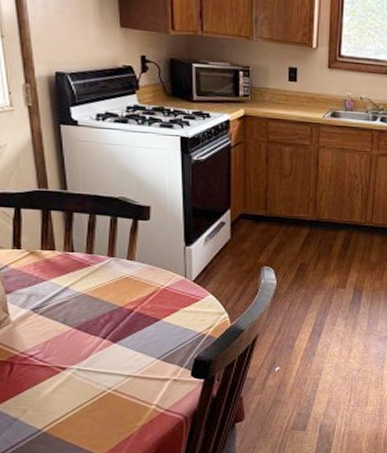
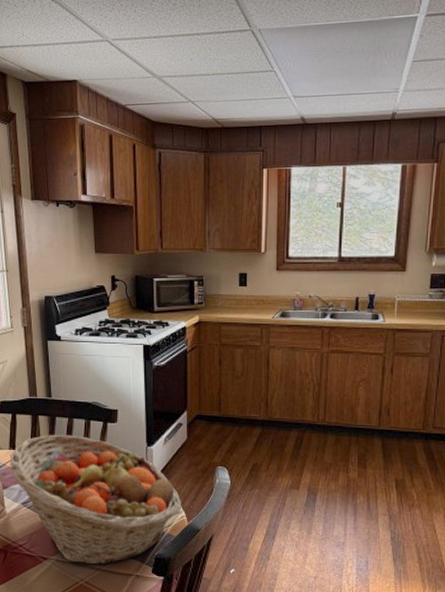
fruit basket: none [14,232,225,372] -> present [10,434,182,565]

